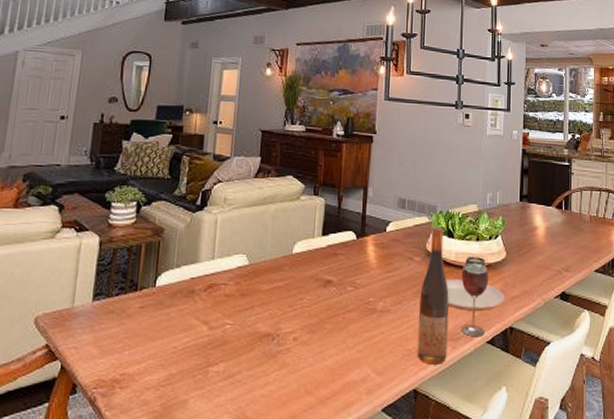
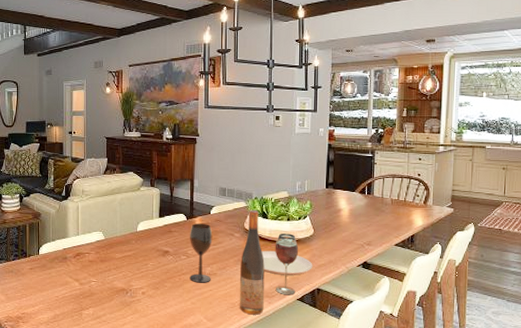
wine glass: none [356,243,388,323] -> present [190,223,213,283]

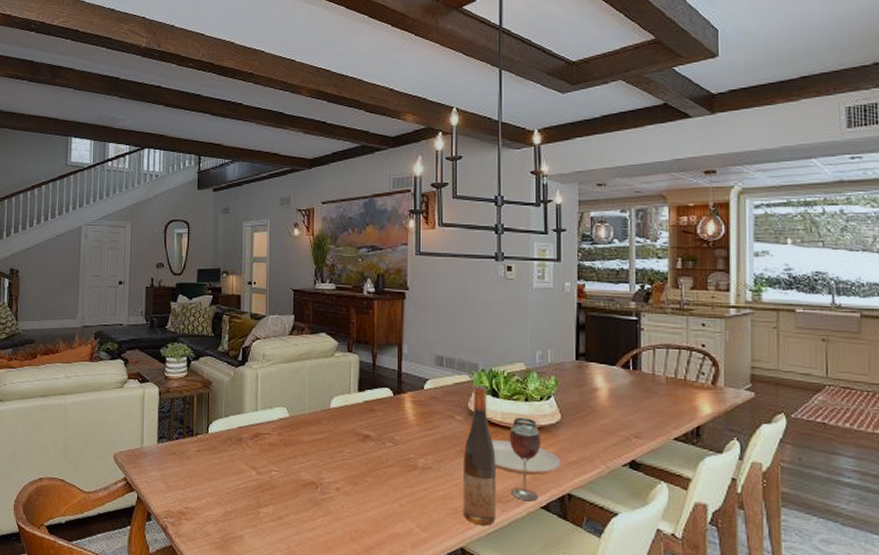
wine glass: present [190,223,213,283] -> none [397,400,427,480]

